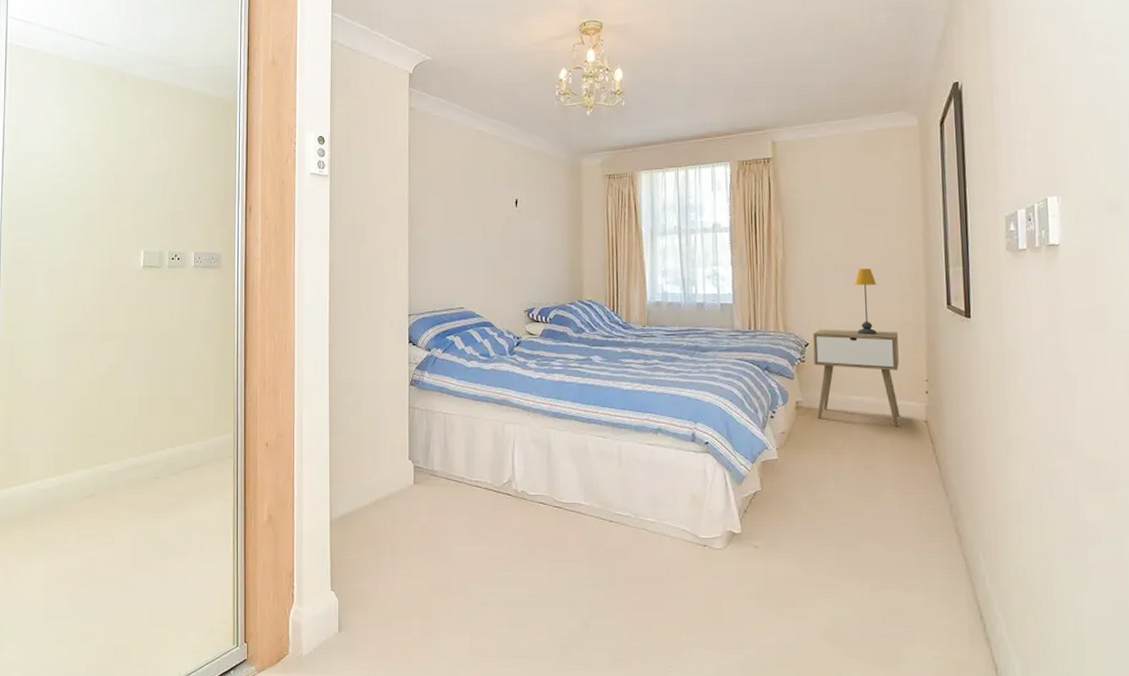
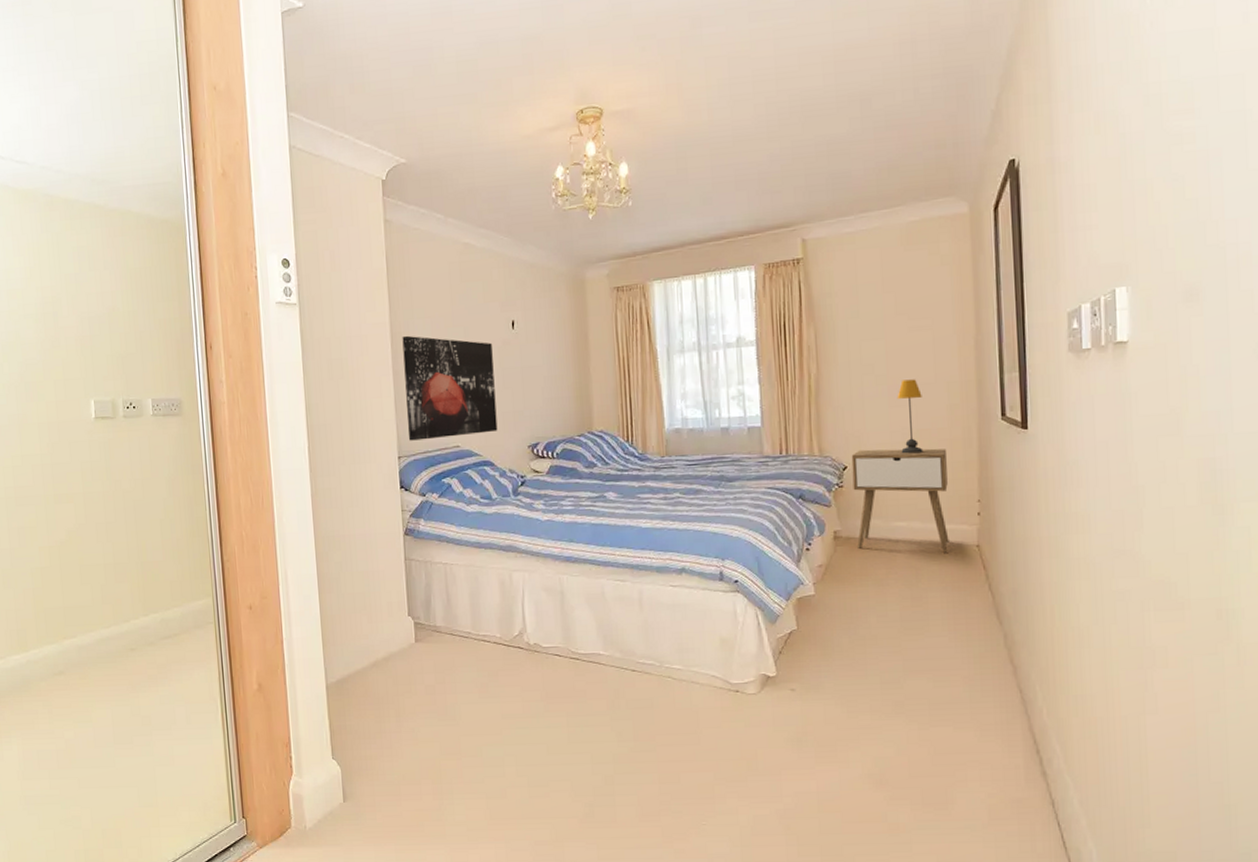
wall art: none [418,207,498,301] -> present [402,335,498,441]

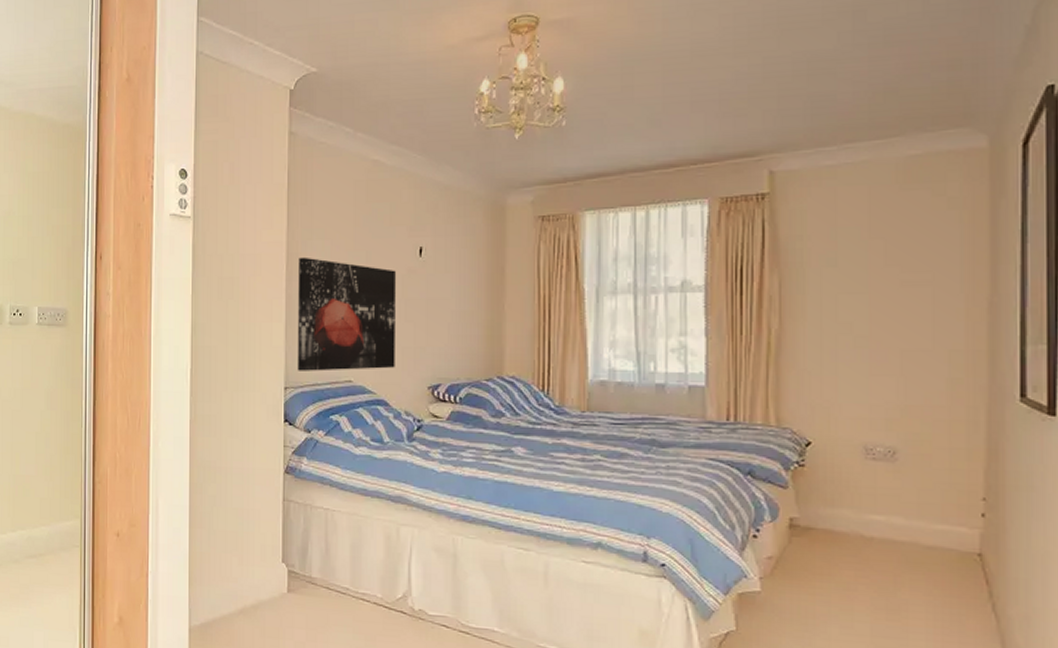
nightstand: present [851,448,949,554] -> none [817,423,943,560]
table lamp: present [897,379,924,454] -> none [880,344,914,434]

